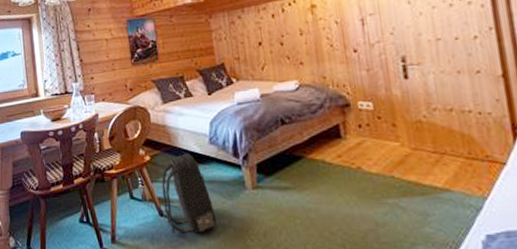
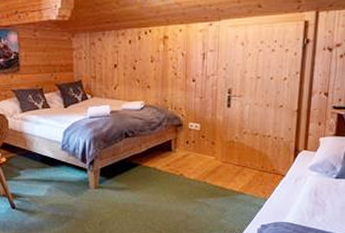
backpack: present [161,153,217,234] -> none [15,157,62,223]

